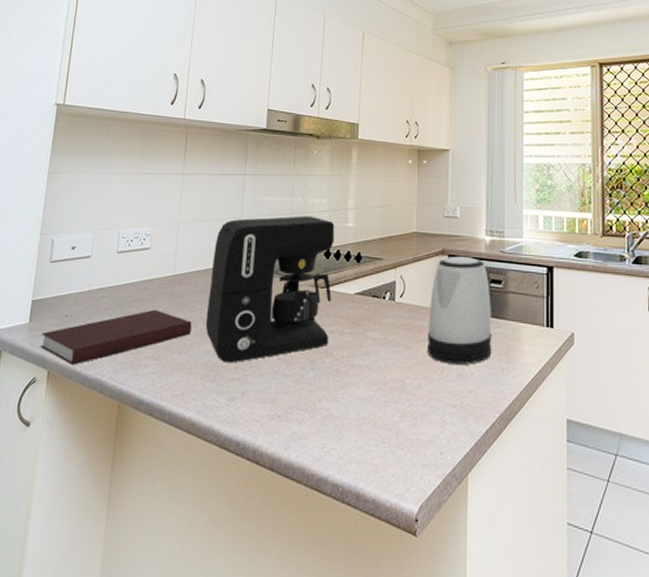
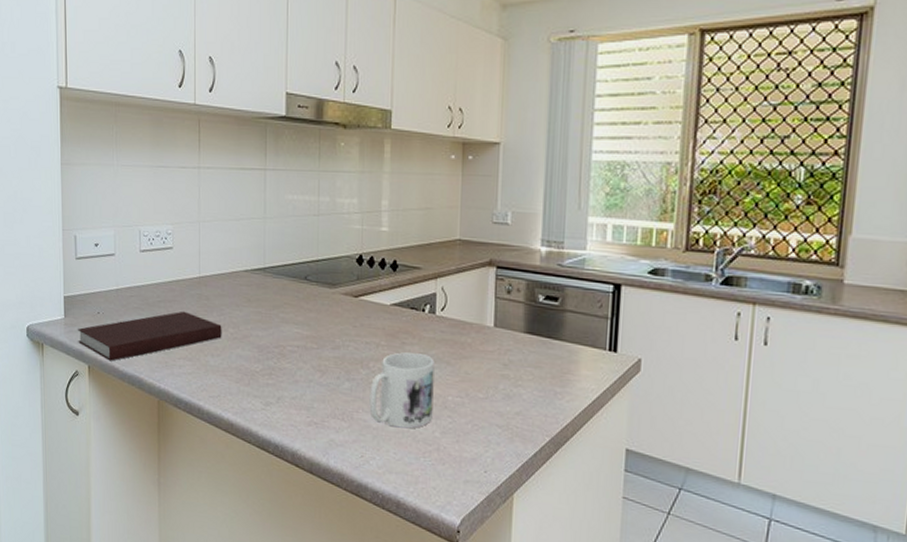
coffee maker: present [205,215,335,364] -> none [235,217,368,369]
mug: none [332,338,394,415] -> present [369,352,435,429]
kettle: present [427,255,492,365] -> none [471,267,546,386]

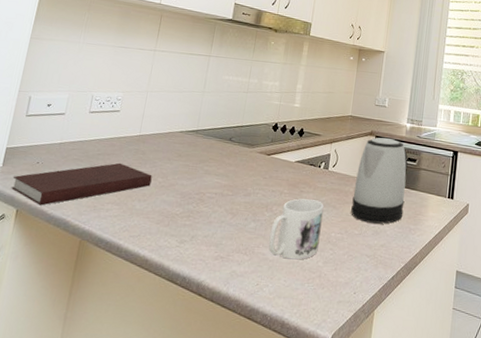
kettle: none [471,267,546,386] -> present [351,137,408,224]

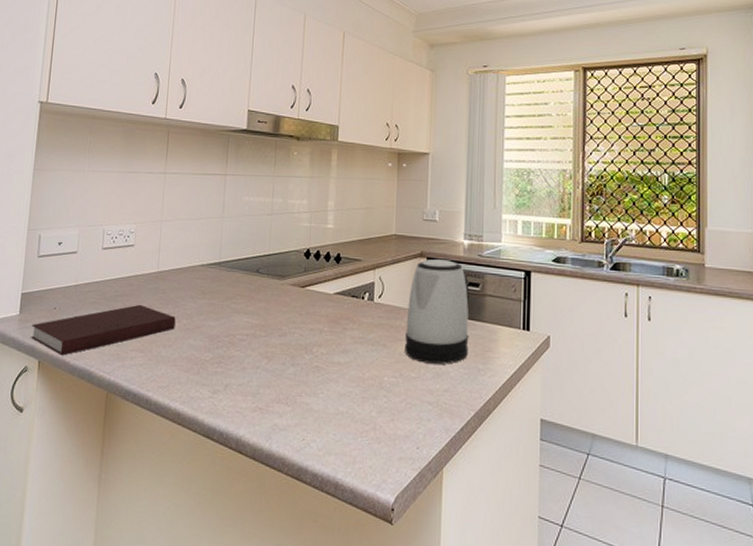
mug: present [268,198,324,260] -> none [311,336,372,410]

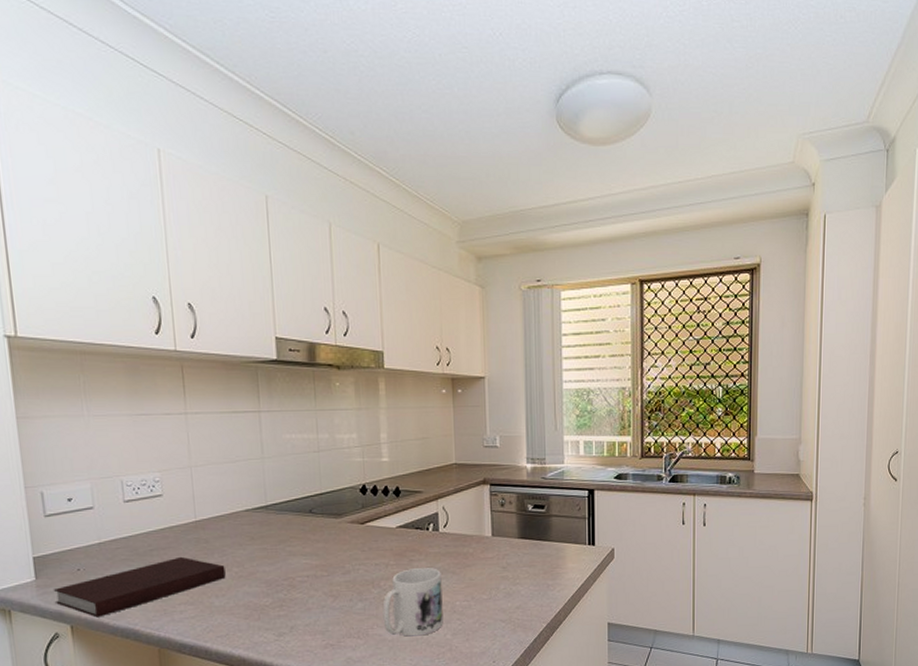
mug: none [311,336,372,410] -> present [382,567,443,637]
kettle: present [405,258,469,364] -> none [474,484,537,585]

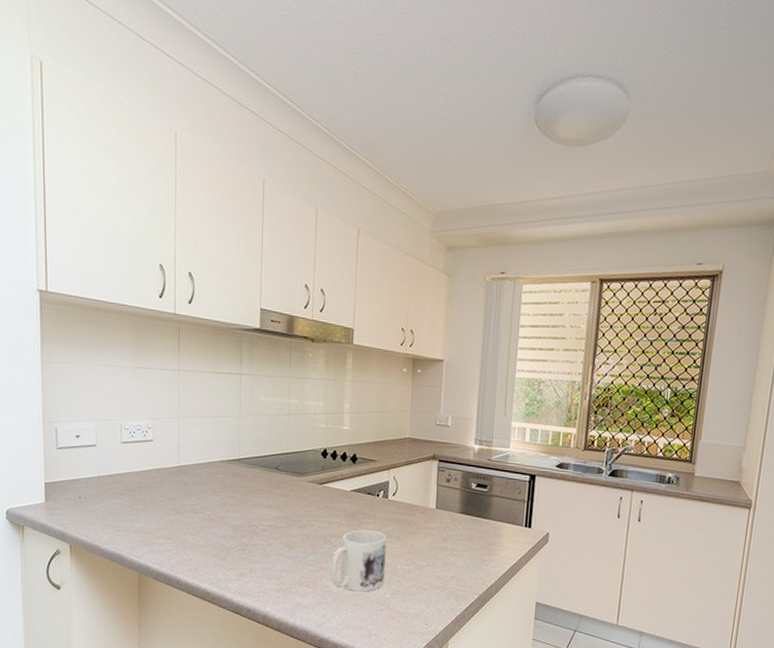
notebook: present [53,556,226,618] -> none [58,495,200,541]

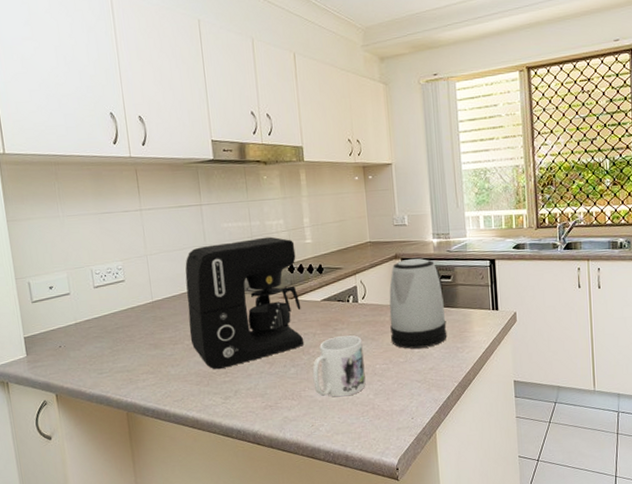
coffee maker: none [212,417,331,545] -> present [185,236,305,370]
kettle: none [416,461,478,555] -> present [389,258,447,349]

